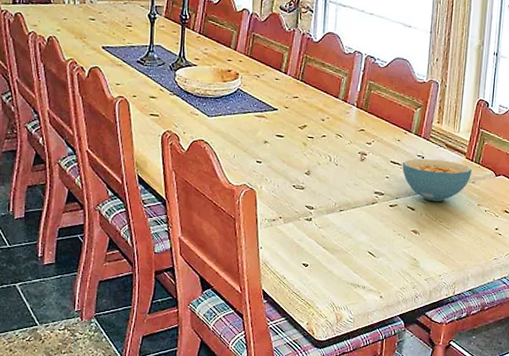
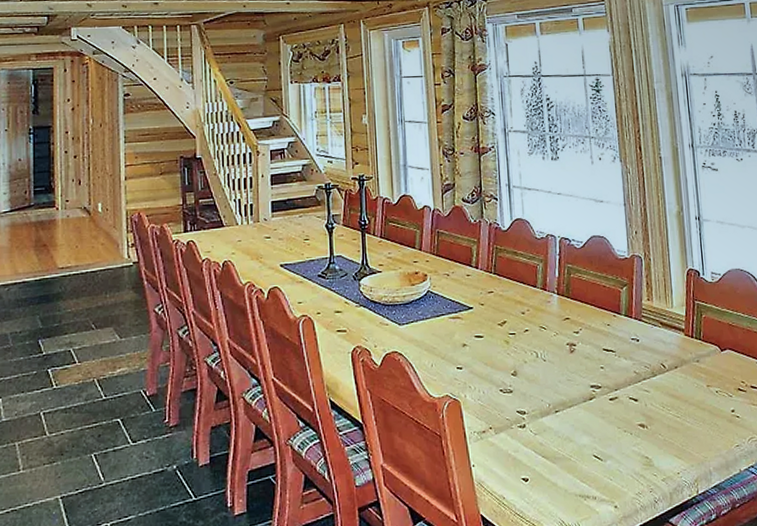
cereal bowl: present [402,158,473,201] -> none [616,340,695,388]

